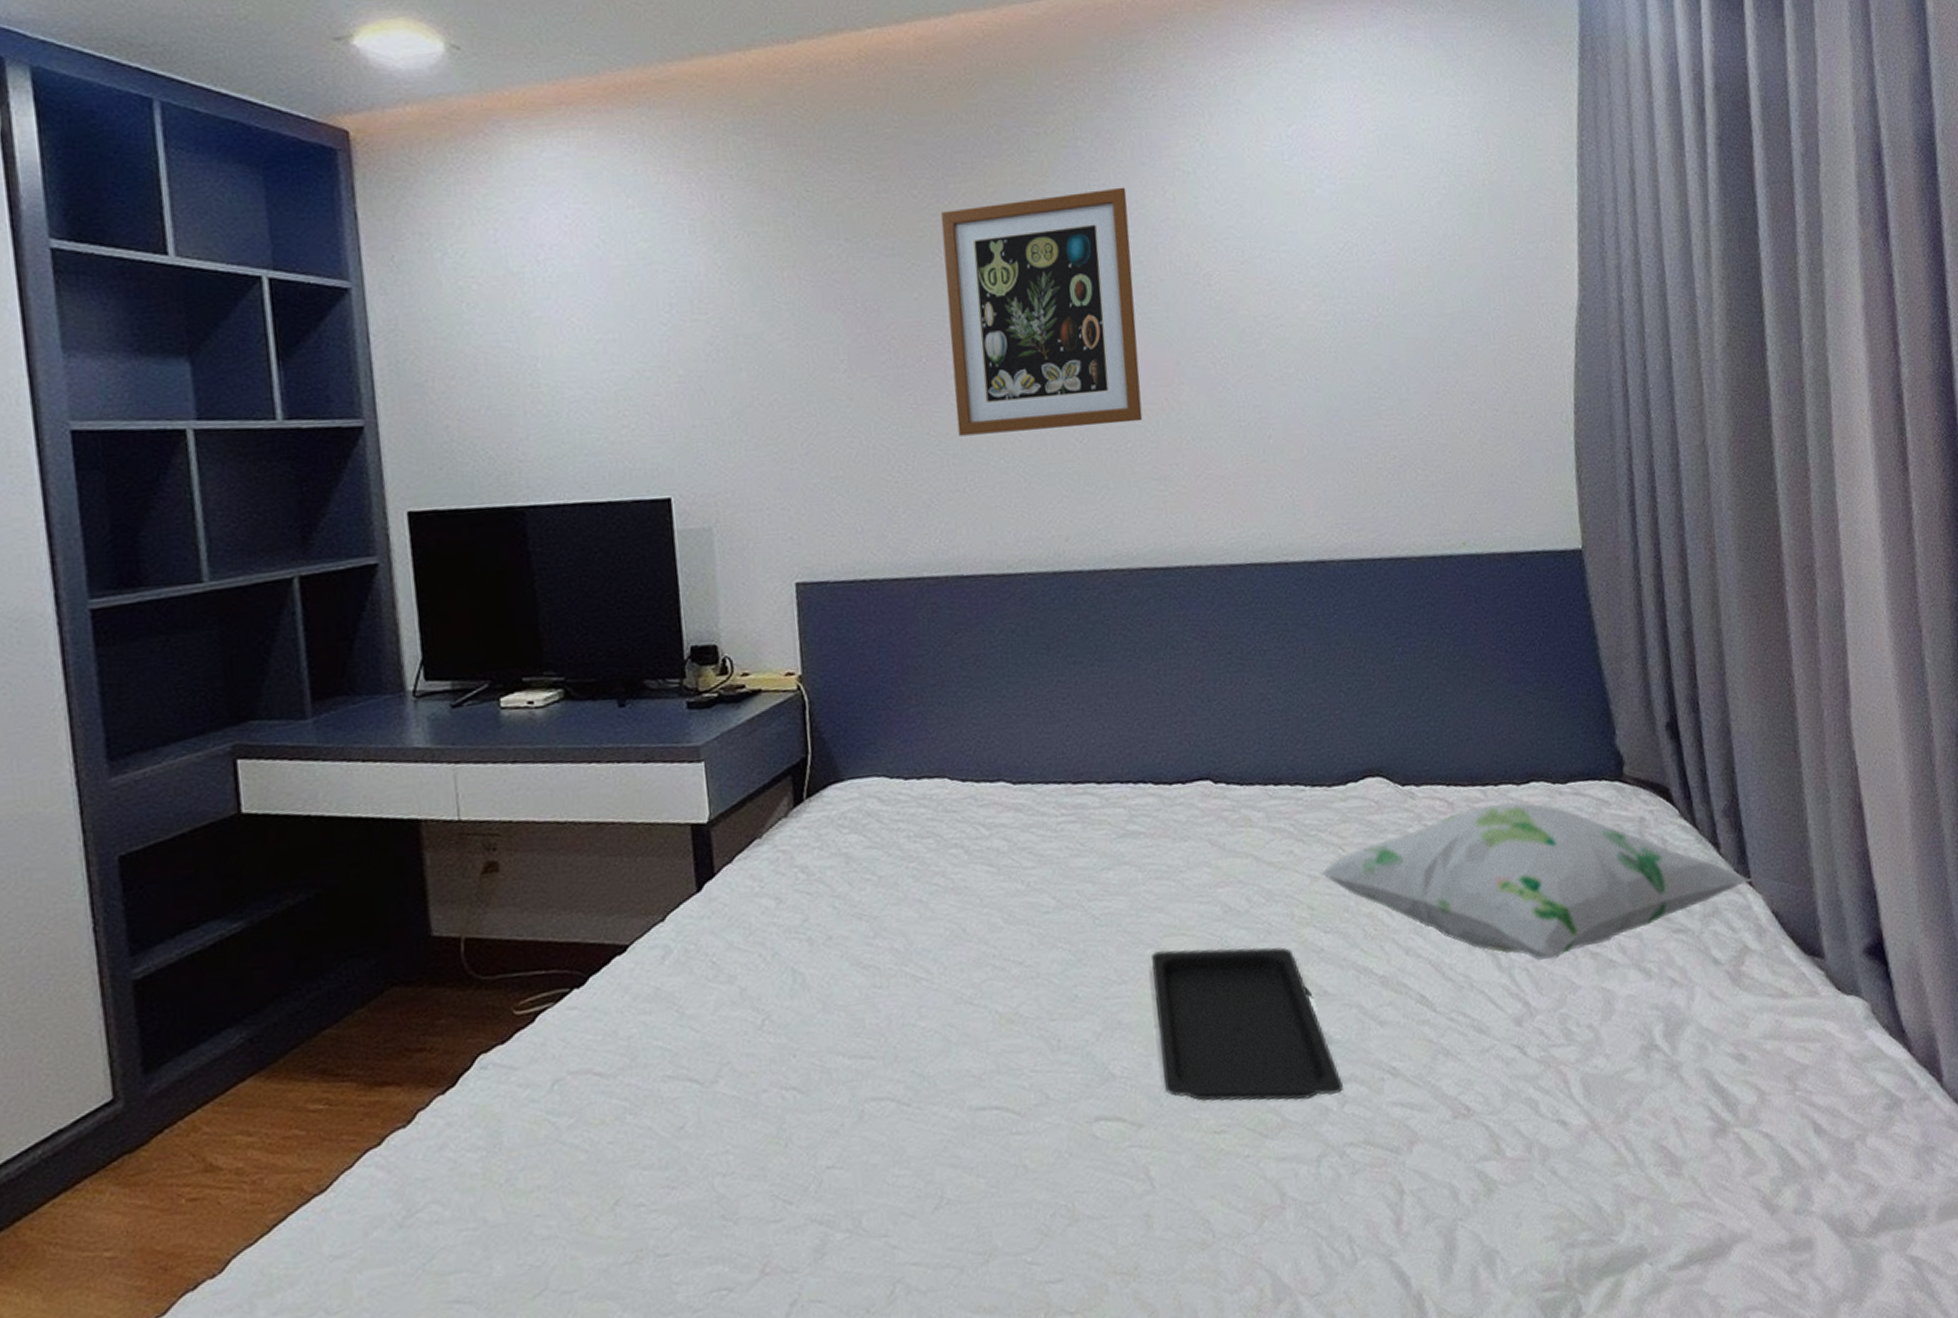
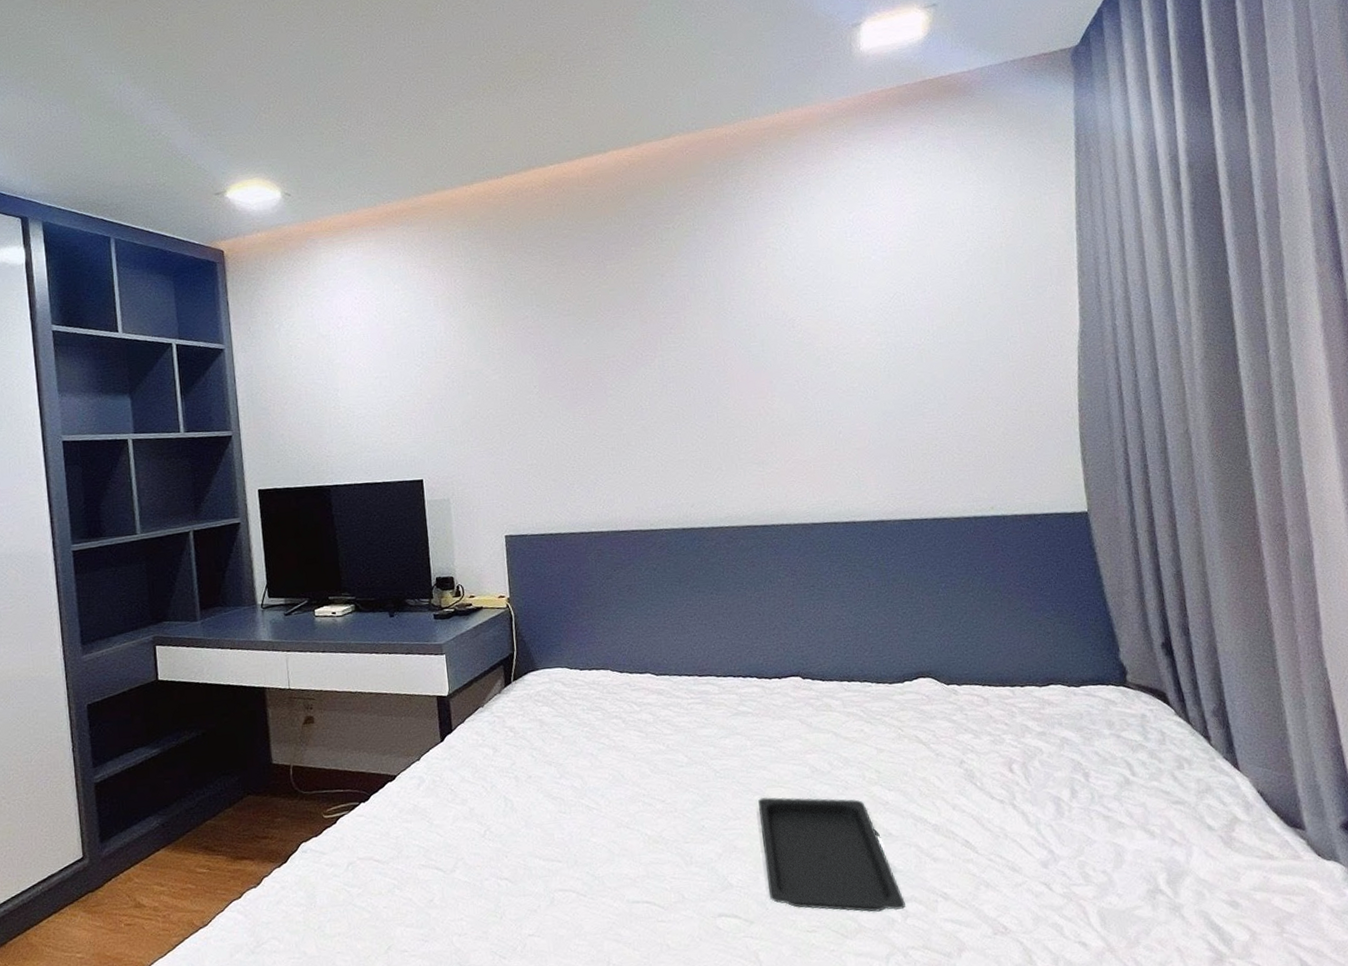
wall art: present [940,187,1143,436] -> none [601,261,746,436]
decorative pillow: present [1318,802,1754,960] -> none [883,699,1241,820]

